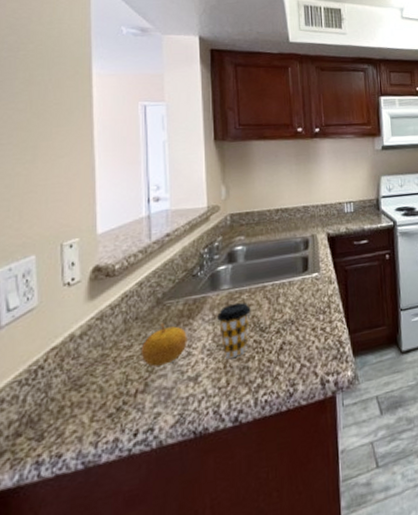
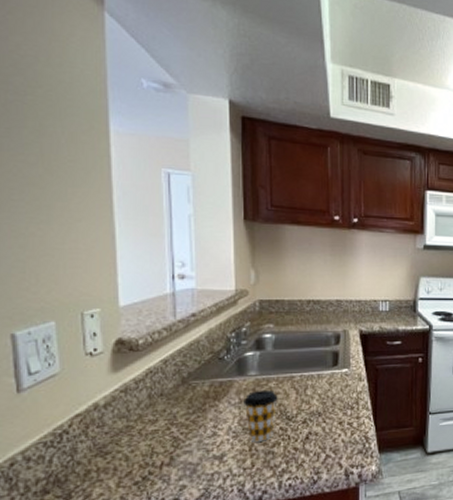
fruit: present [140,322,188,367] -> none [166,401,213,443]

